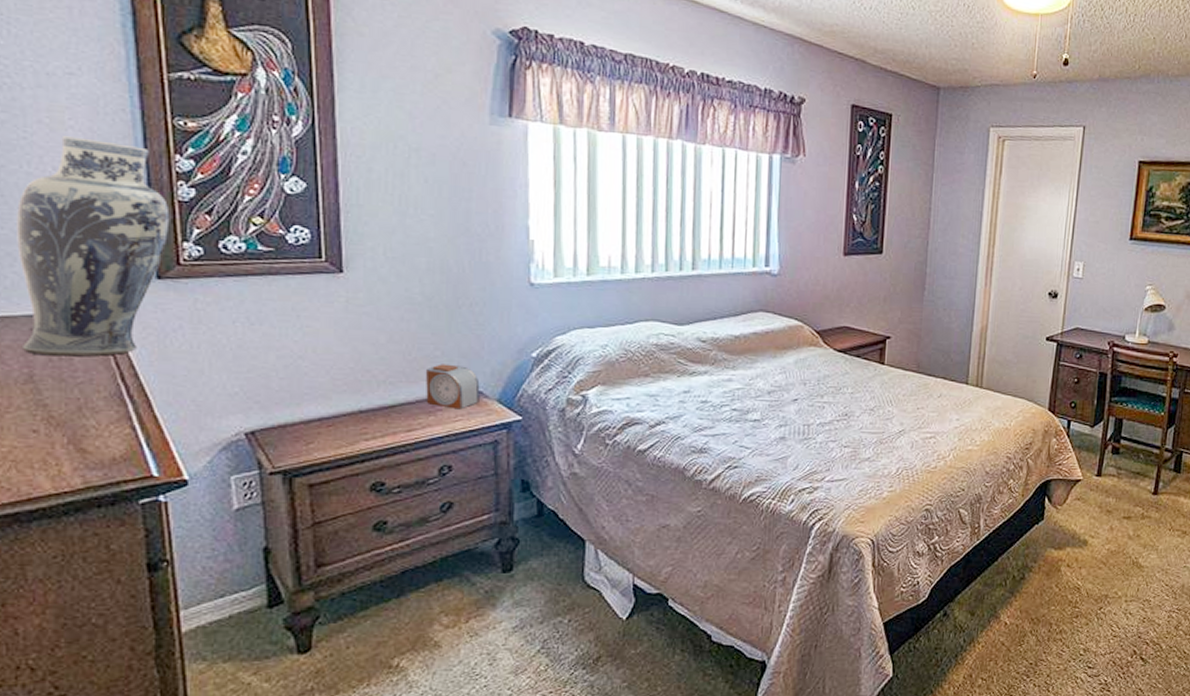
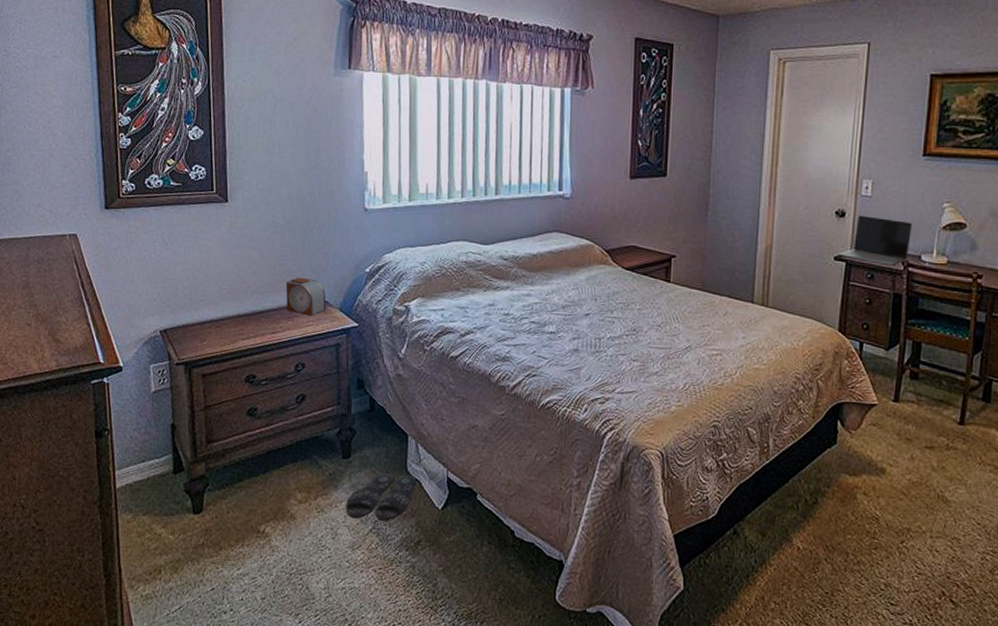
vase: present [17,136,170,357] -> none [21,103,114,269]
slippers: none [507,584,596,640] -> present [346,472,416,521]
laptop: none [1049,297,1119,347] -> present [837,216,913,267]

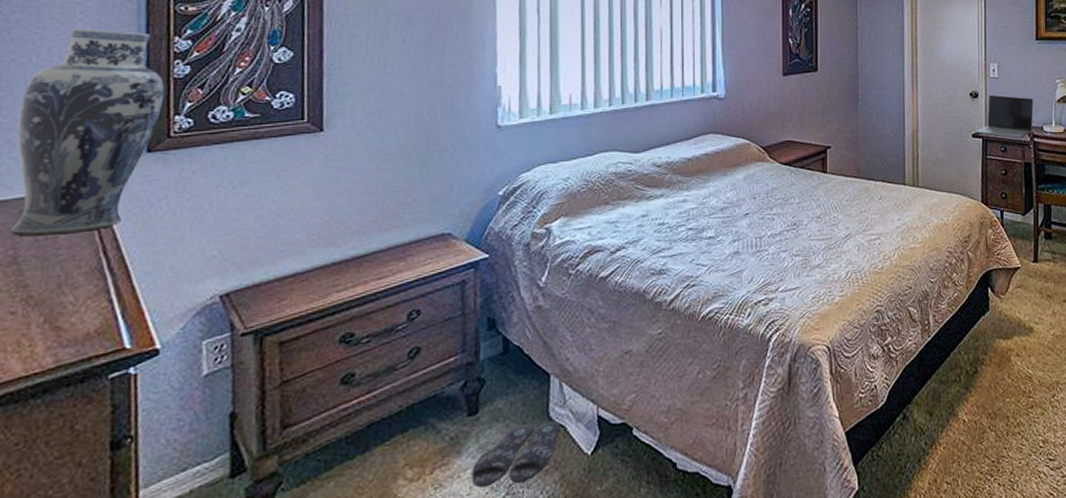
vase: none [21,103,114,269] -> present [9,28,165,236]
alarm clock: present [286,277,326,316] -> none [397,209,449,253]

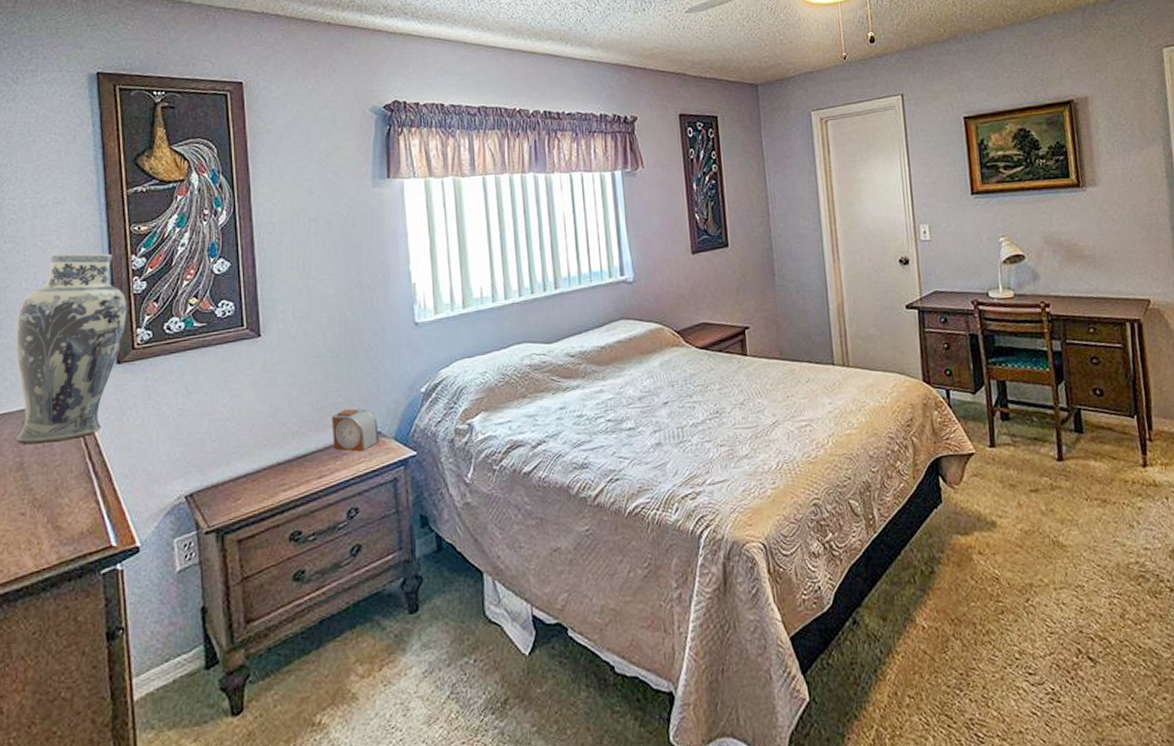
alarm clock: none [397,209,449,253] -> present [332,408,379,452]
slippers: present [472,421,560,488] -> none [417,620,497,686]
laptop: present [974,95,1034,139] -> none [907,260,976,308]

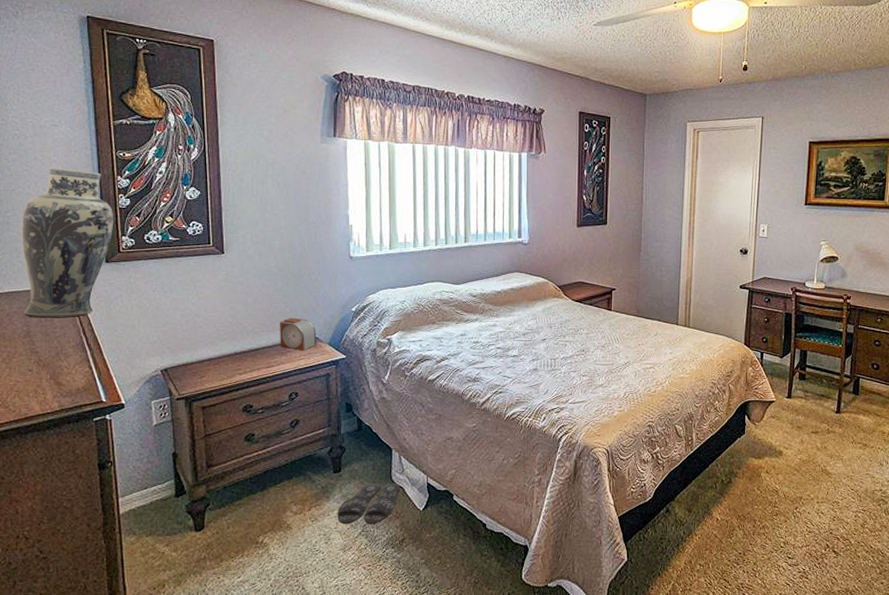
slippers: none [417,620,497,686] -> present [337,482,400,524]

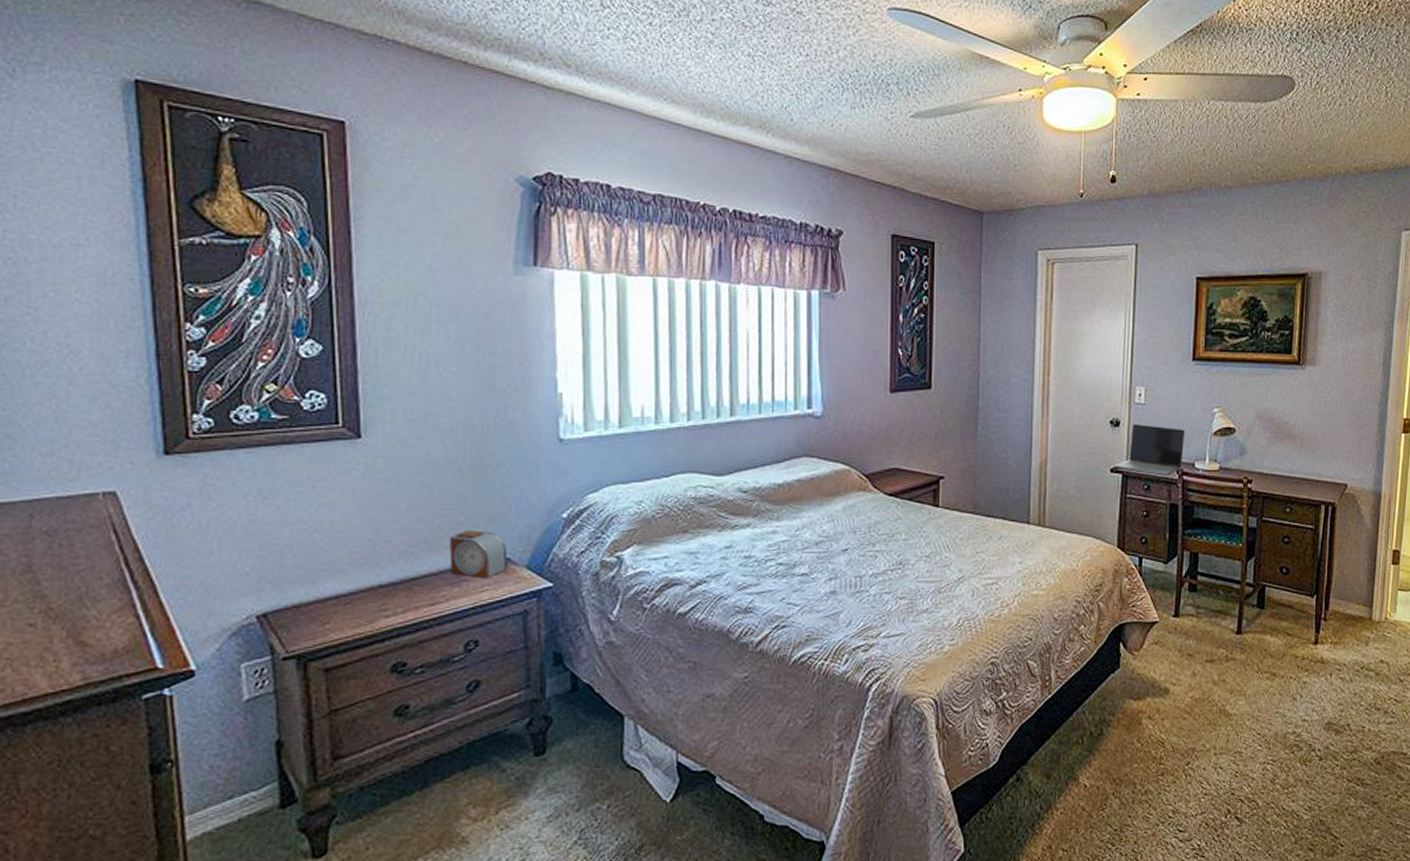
vase: present [21,168,114,318] -> none [18,310,179,543]
slippers: present [337,482,400,524] -> none [540,765,636,831]
laptop: none [742,253,798,292] -> present [1113,425,1185,476]

